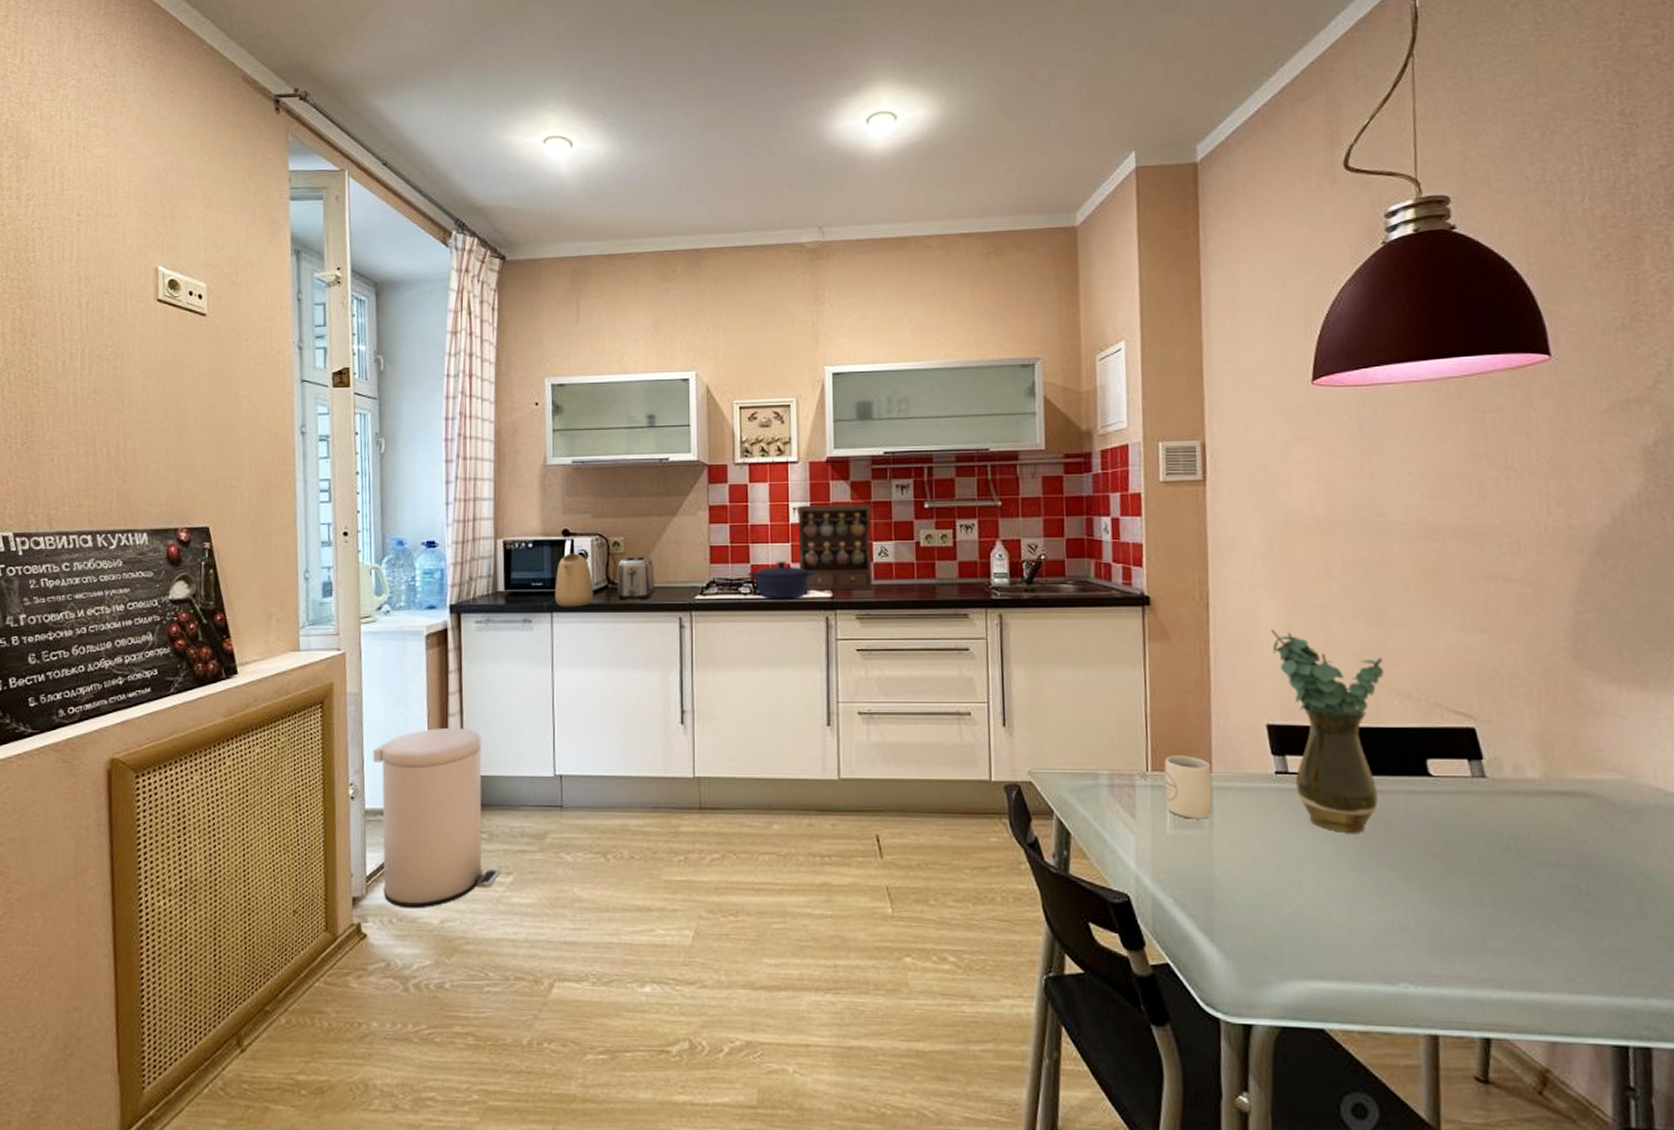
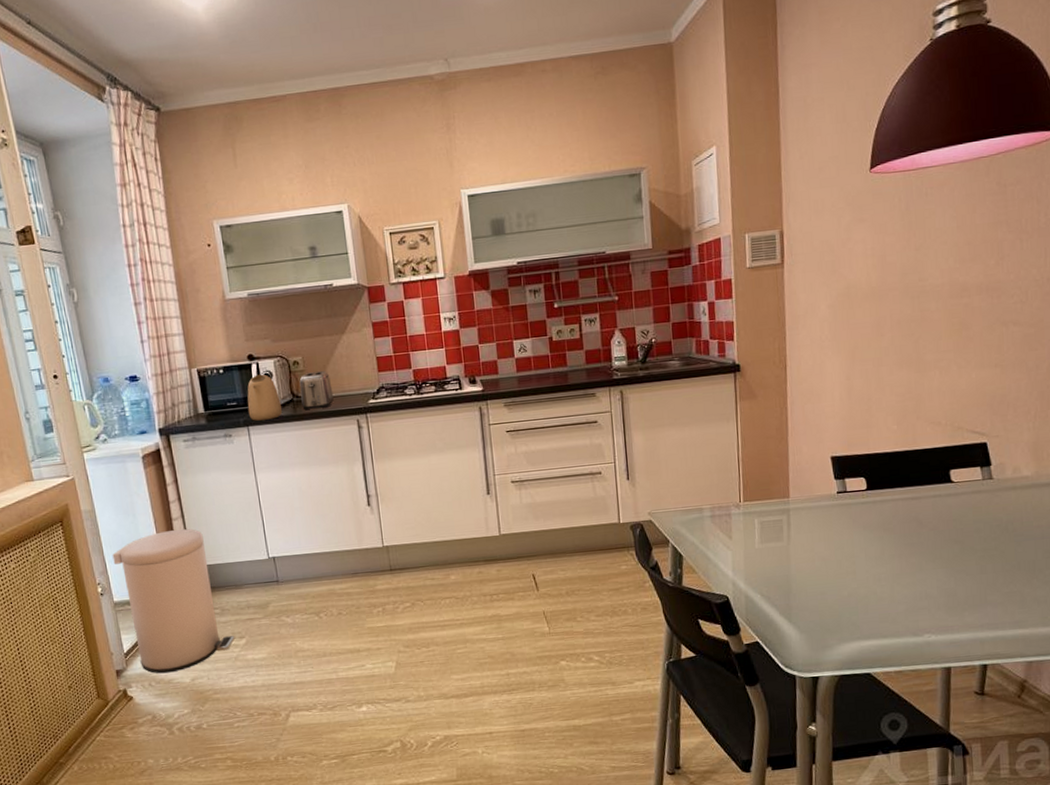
cooking pot: present [747,561,814,601] -> none [410,364,466,398]
spice rack: present [798,504,873,591] -> none [448,308,516,387]
mug: present [1163,755,1213,819] -> none [752,487,791,535]
vase: present [1270,630,1385,833] -> none [834,382,921,532]

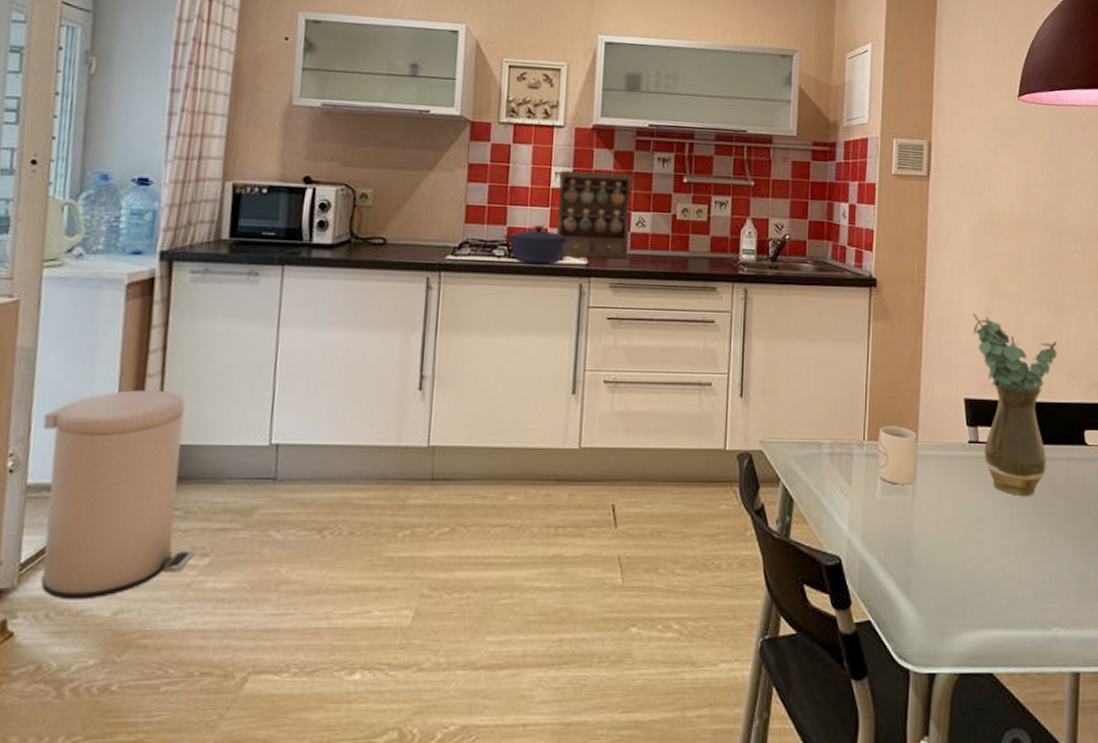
kettle: present [247,374,283,422] -> none [287,202,335,262]
toaster: present [299,371,334,411] -> none [360,210,404,258]
cooking pot: none [410,364,466,398] -> present [503,225,571,266]
spice rack: none [448,308,516,387] -> present [556,170,632,259]
mug: none [752,487,791,535] -> present [877,426,918,485]
vase: none [834,382,921,532] -> present [973,314,1058,495]

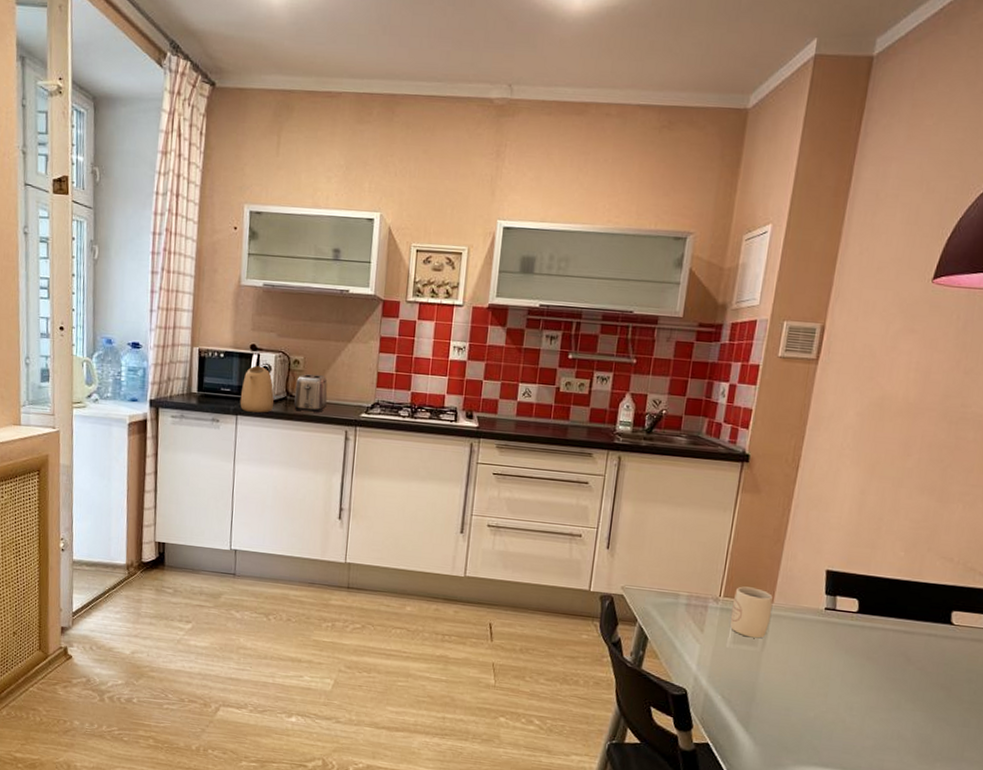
pedal bin: present [41,389,194,600] -> none [80,501,181,641]
kettle: none [287,202,335,262] -> present [240,365,275,414]
toaster: none [360,210,404,258] -> present [294,374,328,413]
cooking pot: present [503,225,571,266] -> none [407,391,465,427]
spice rack: present [556,170,632,259] -> none [452,344,522,425]
vase: present [973,314,1058,495] -> none [839,493,936,662]

